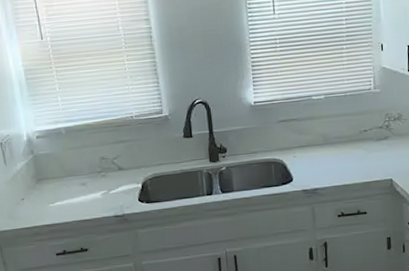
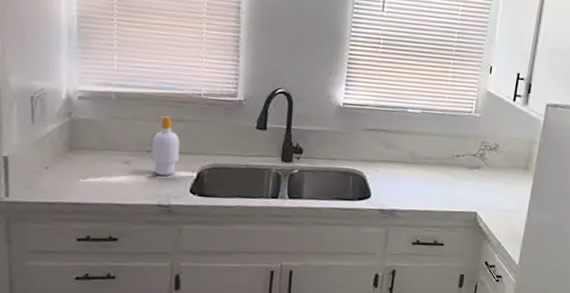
soap bottle: none [100,139,125,191] -> present [151,115,180,176]

